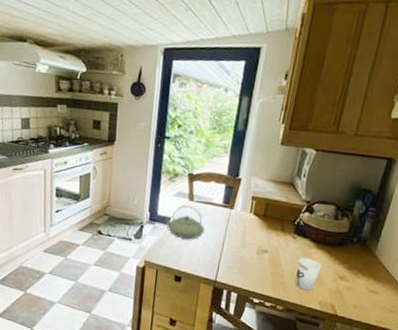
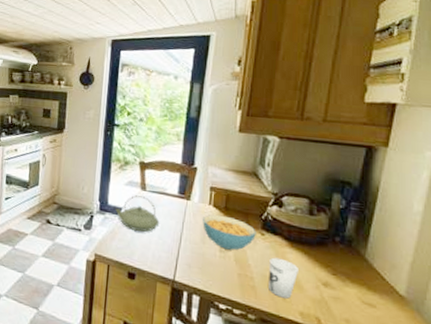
cereal bowl: none [243,221,289,252] -> present [203,214,256,250]

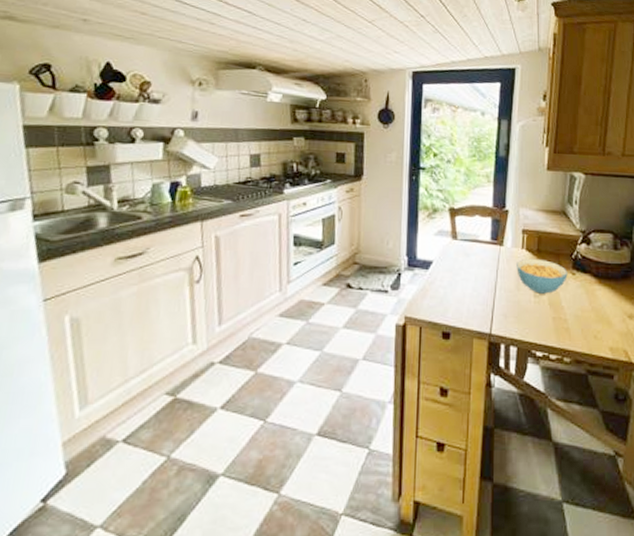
teapot: present [114,195,160,232] -> none [424,246,473,286]
cup: present [269,257,298,299] -> none [581,296,607,336]

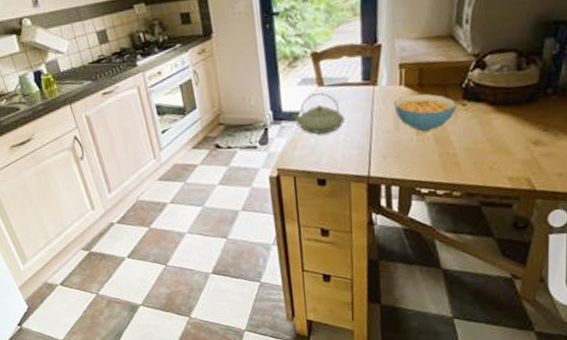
teapot: none [424,246,473,286] -> present [290,93,345,134]

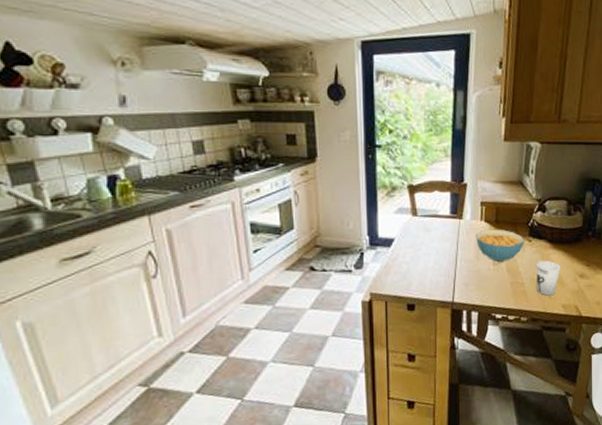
teapot: present [290,93,345,134] -> none [386,222,435,261]
cup: none [473,126,506,168] -> present [537,260,560,296]

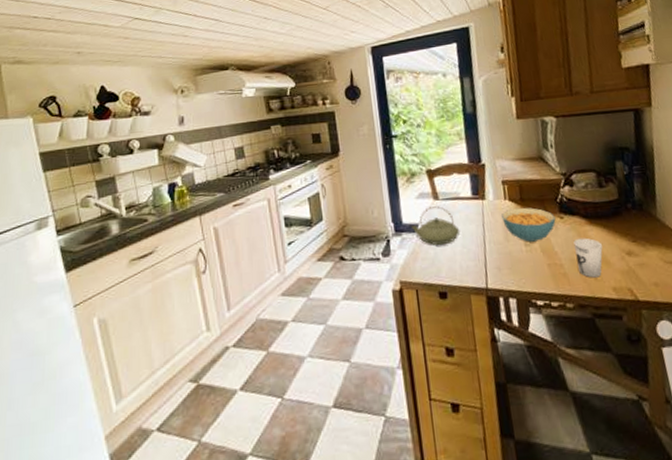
teapot: none [386,222,435,261] -> present [410,206,460,246]

